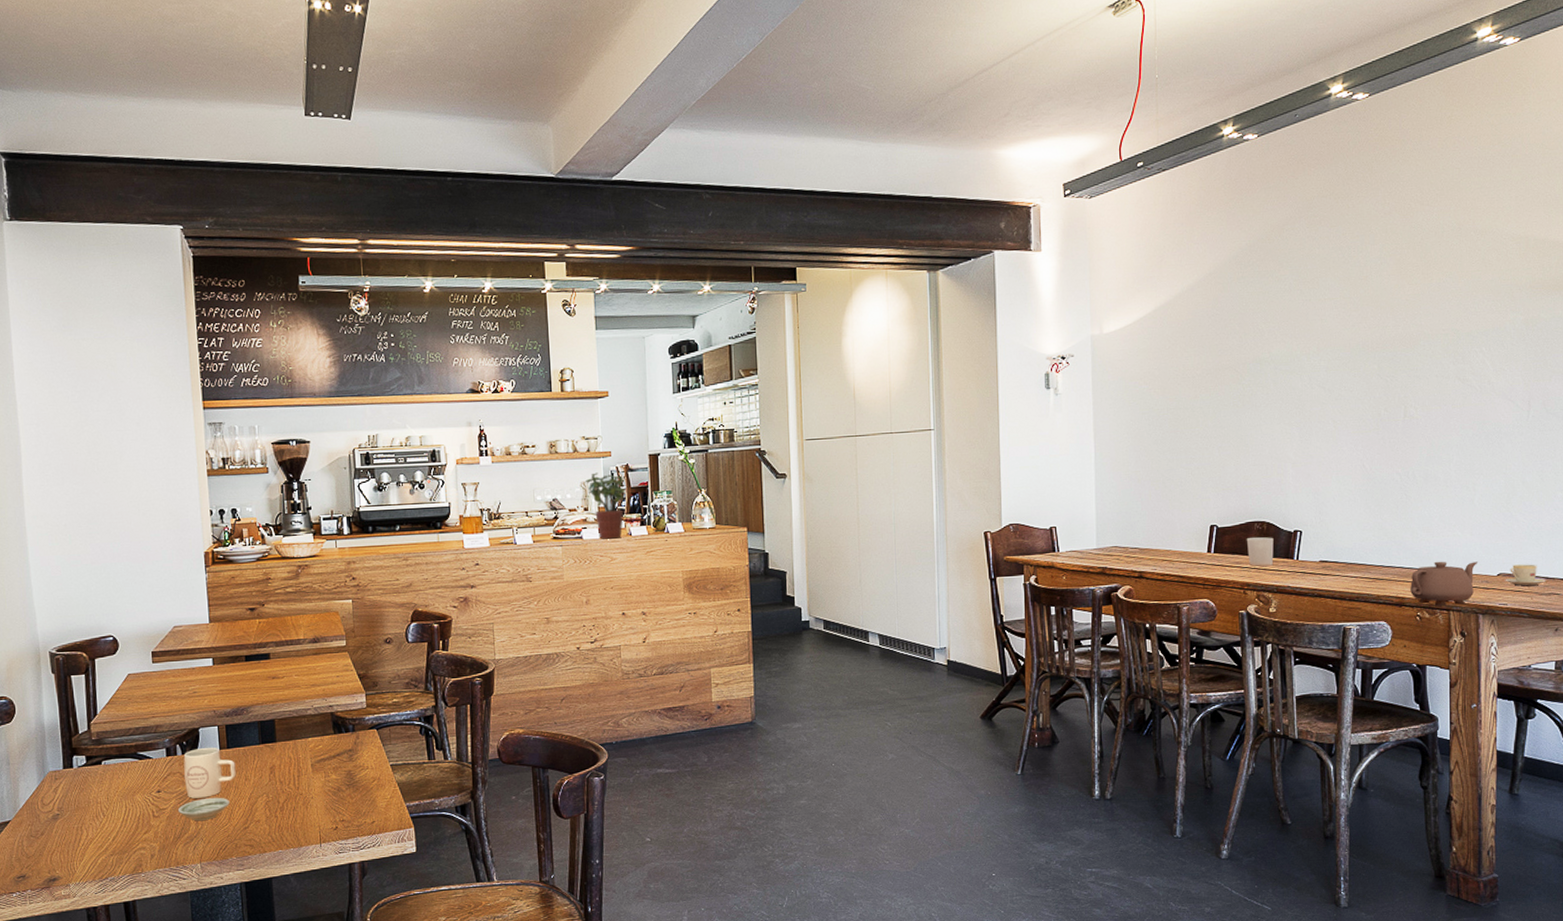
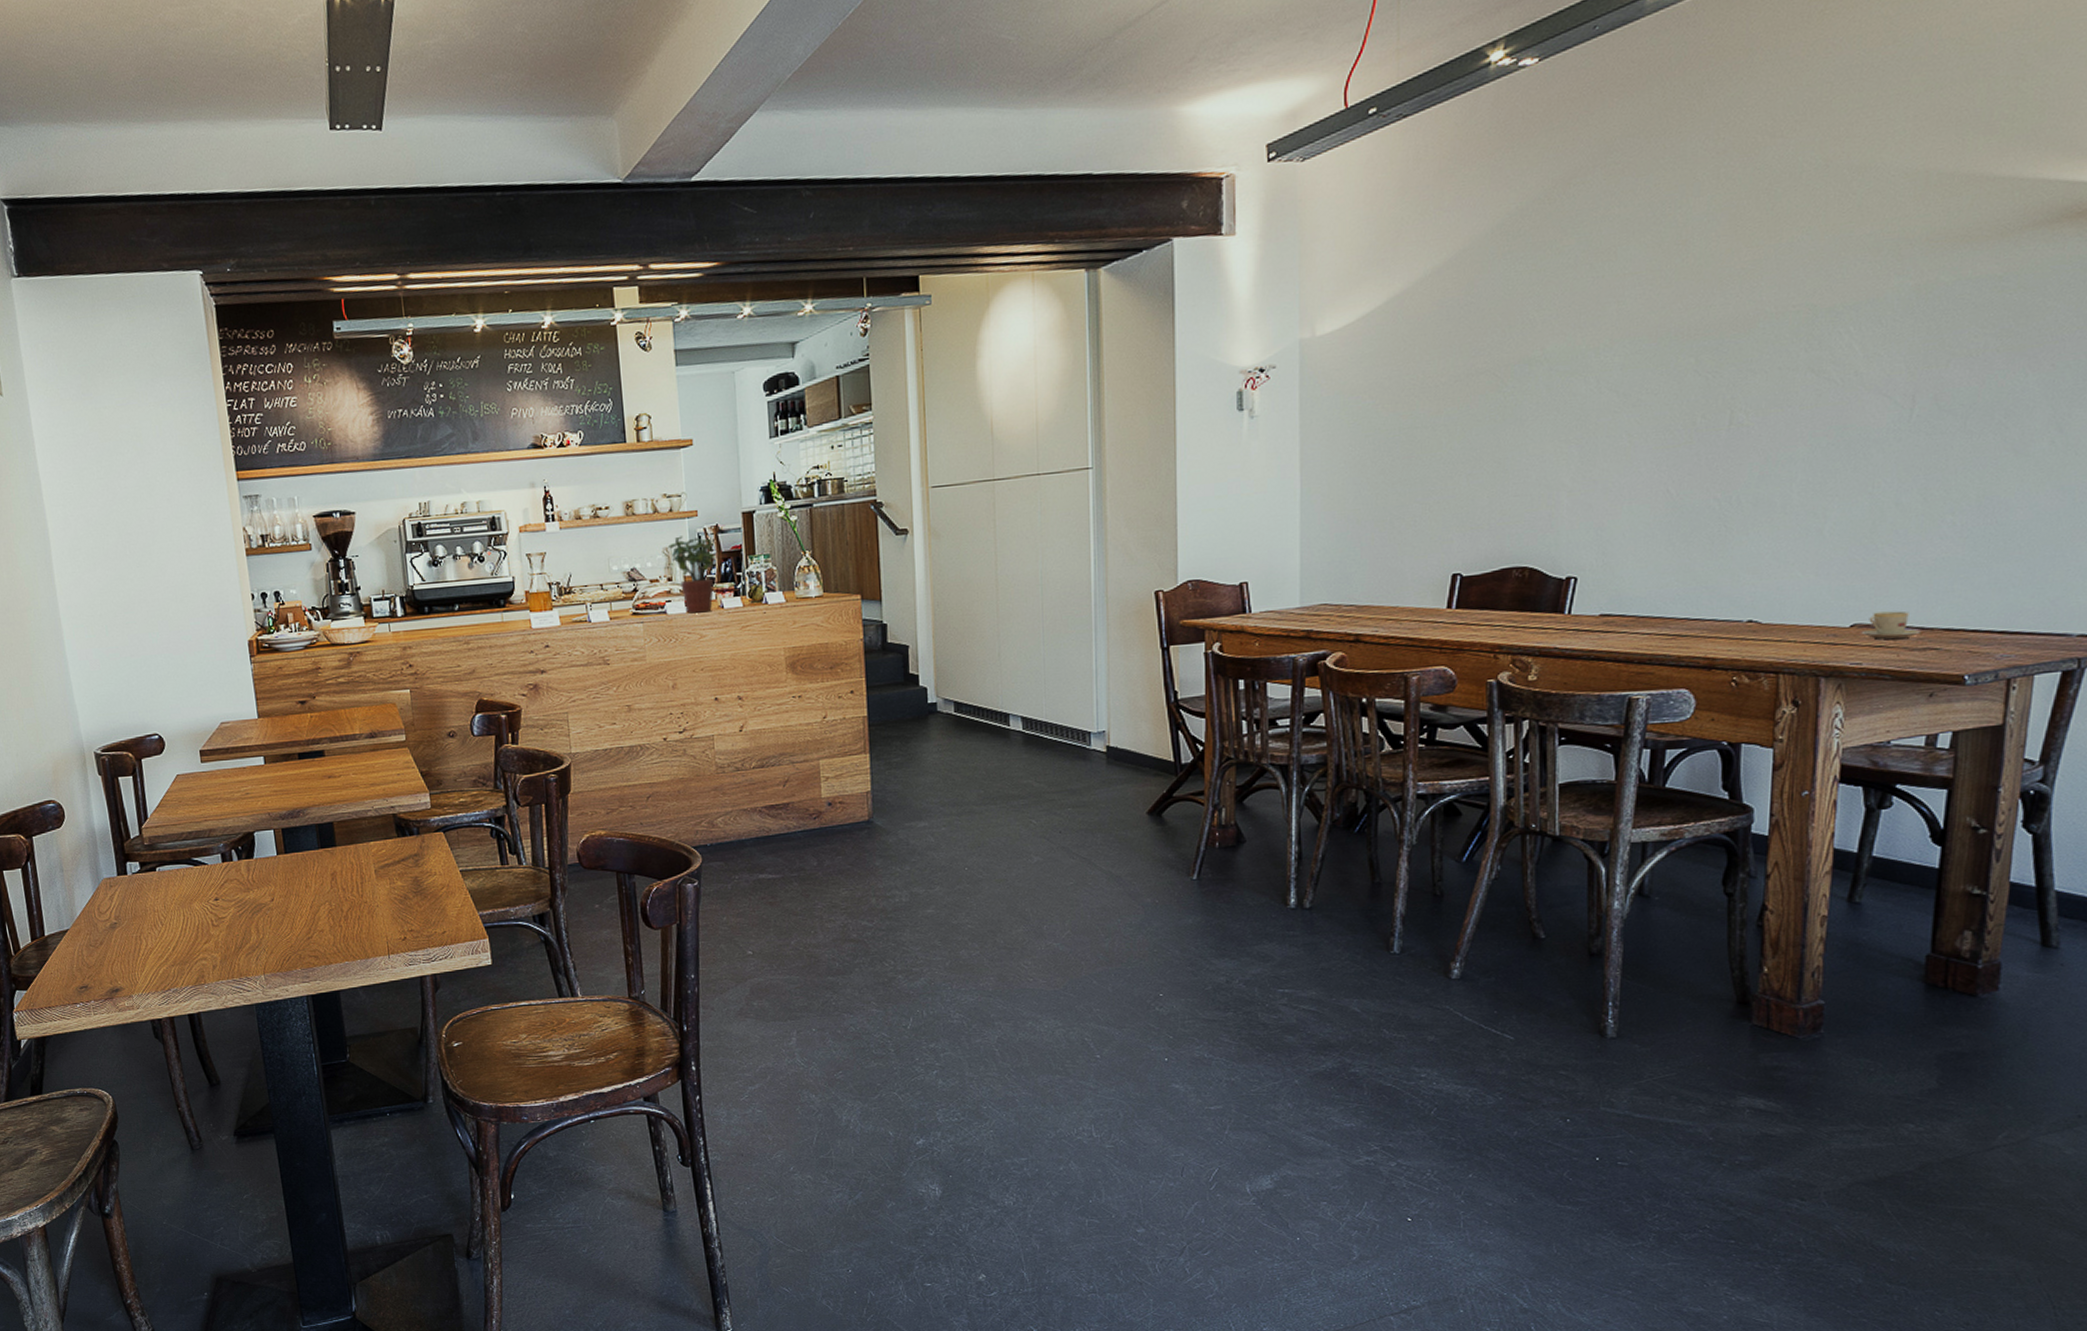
saucer: present [177,797,230,822] -> none [237,905,291,931]
mug: present [183,747,236,799] -> none [239,852,296,908]
candle holder: present [1246,537,1274,568] -> none [1500,586,1538,625]
teapot: present [1410,561,1479,606] -> none [1724,610,1824,668]

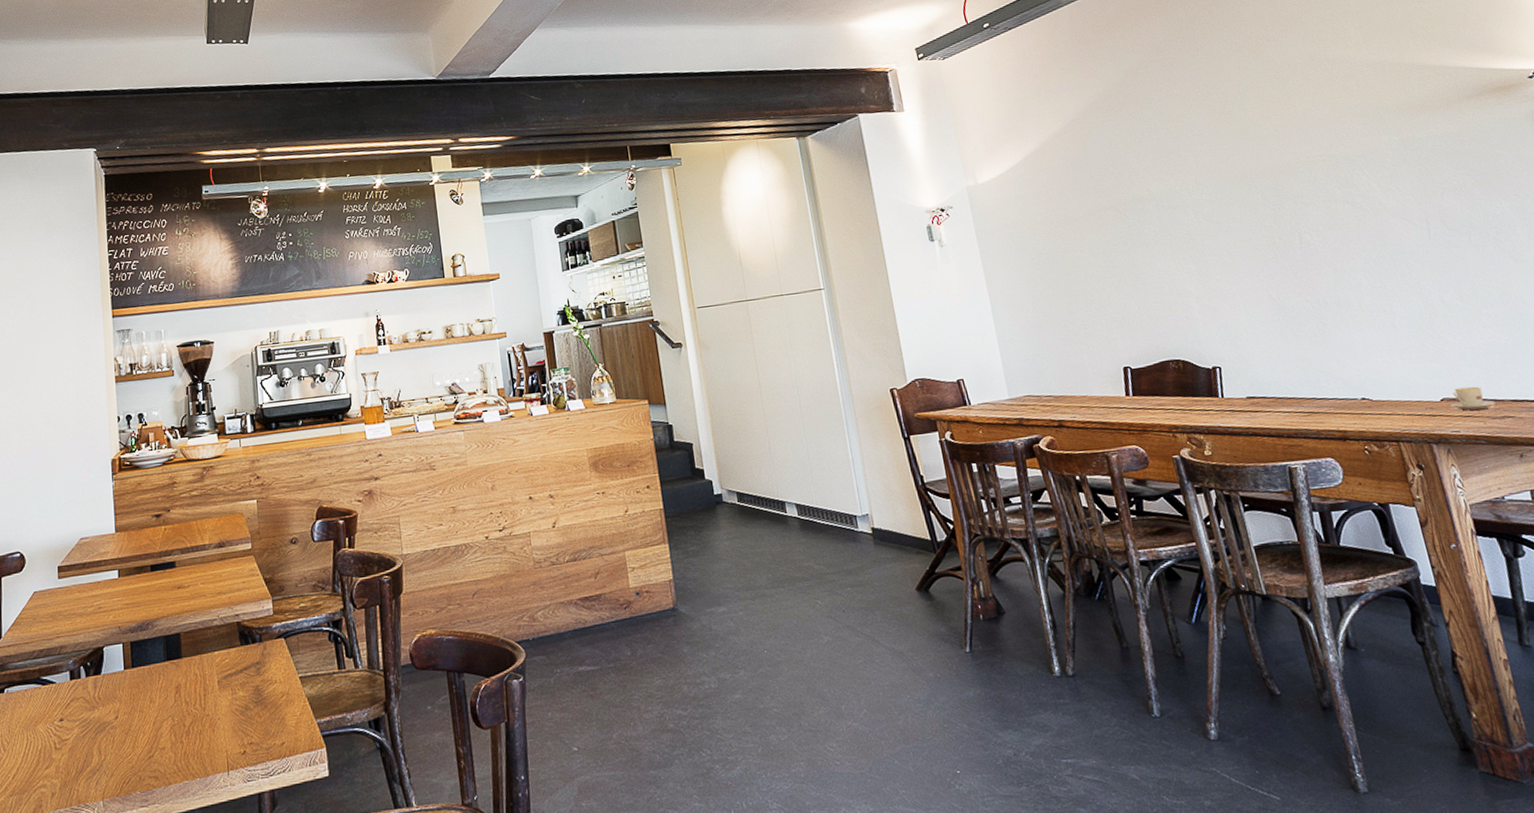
potted plant: present [668,536,716,614] -> none [483,354,523,422]

